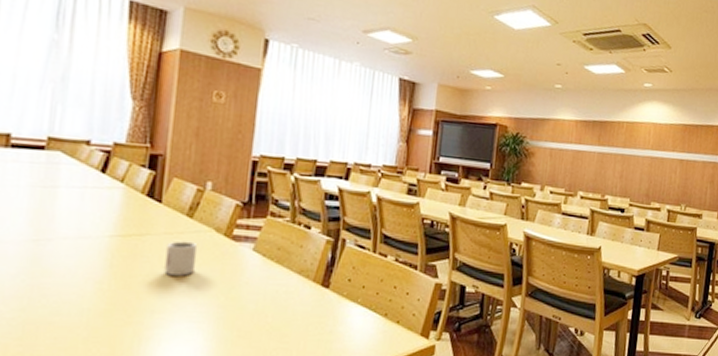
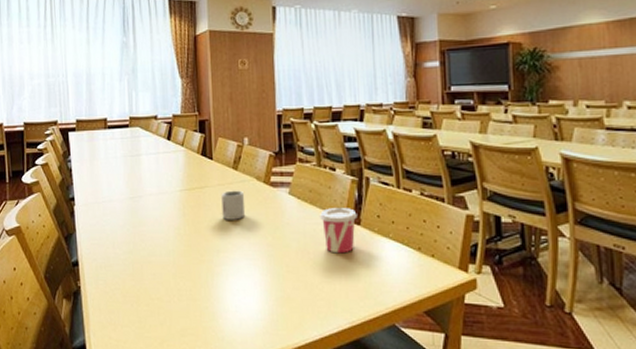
cup: none [285,267,327,318] -> present [320,207,357,254]

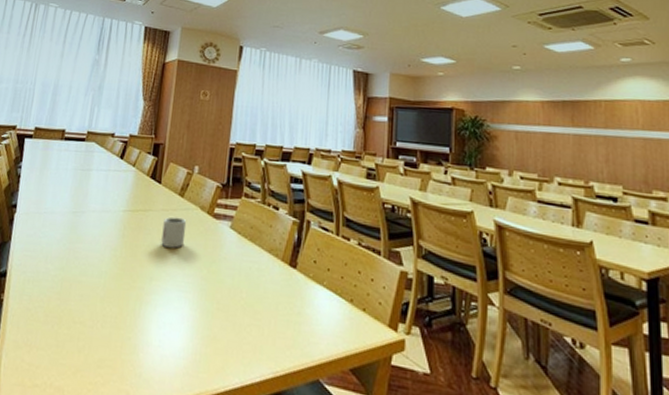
cup: present [320,207,357,254] -> none [257,247,294,297]

